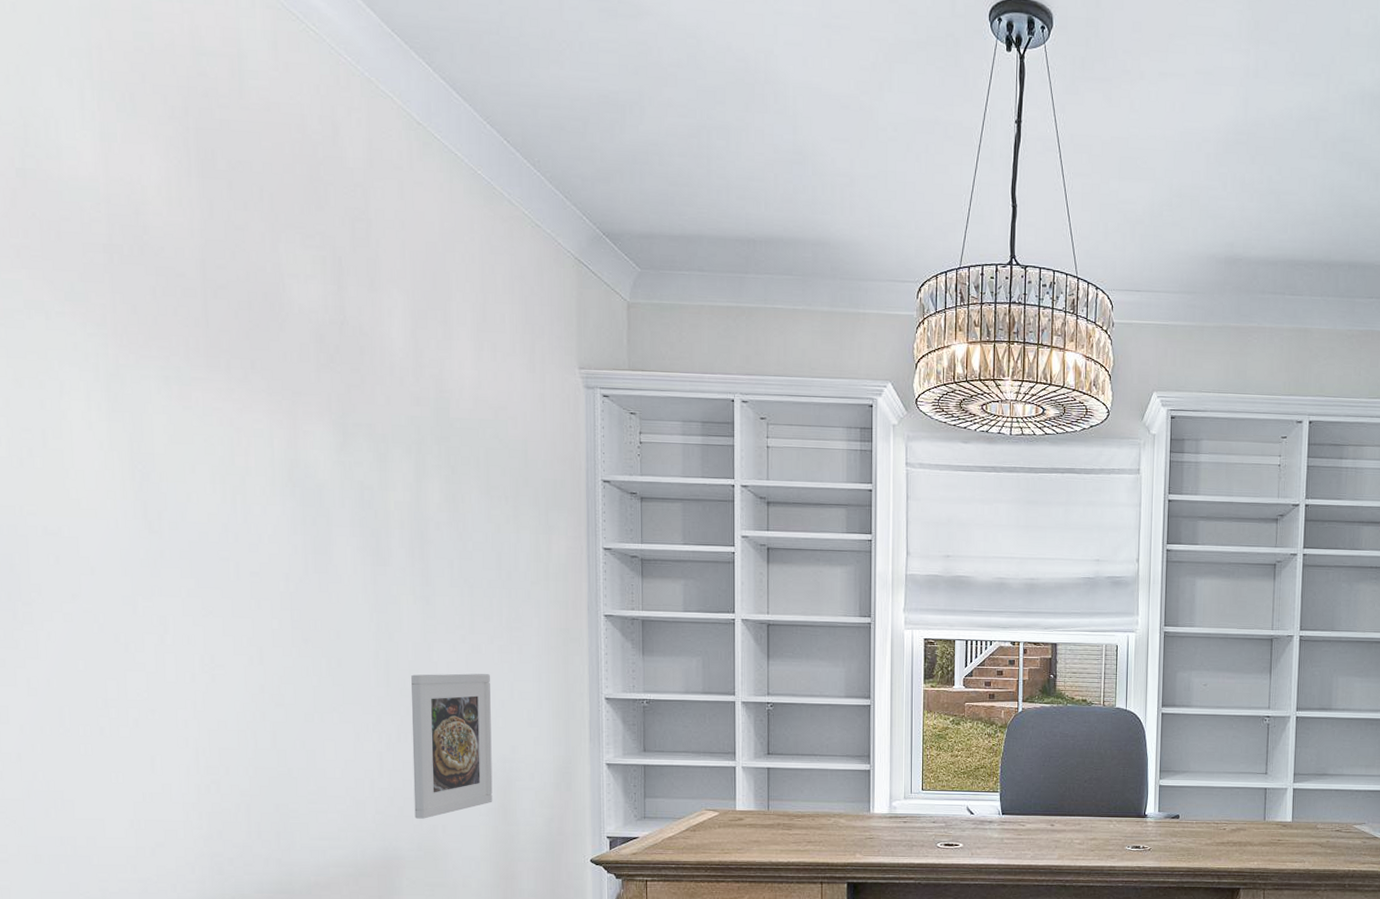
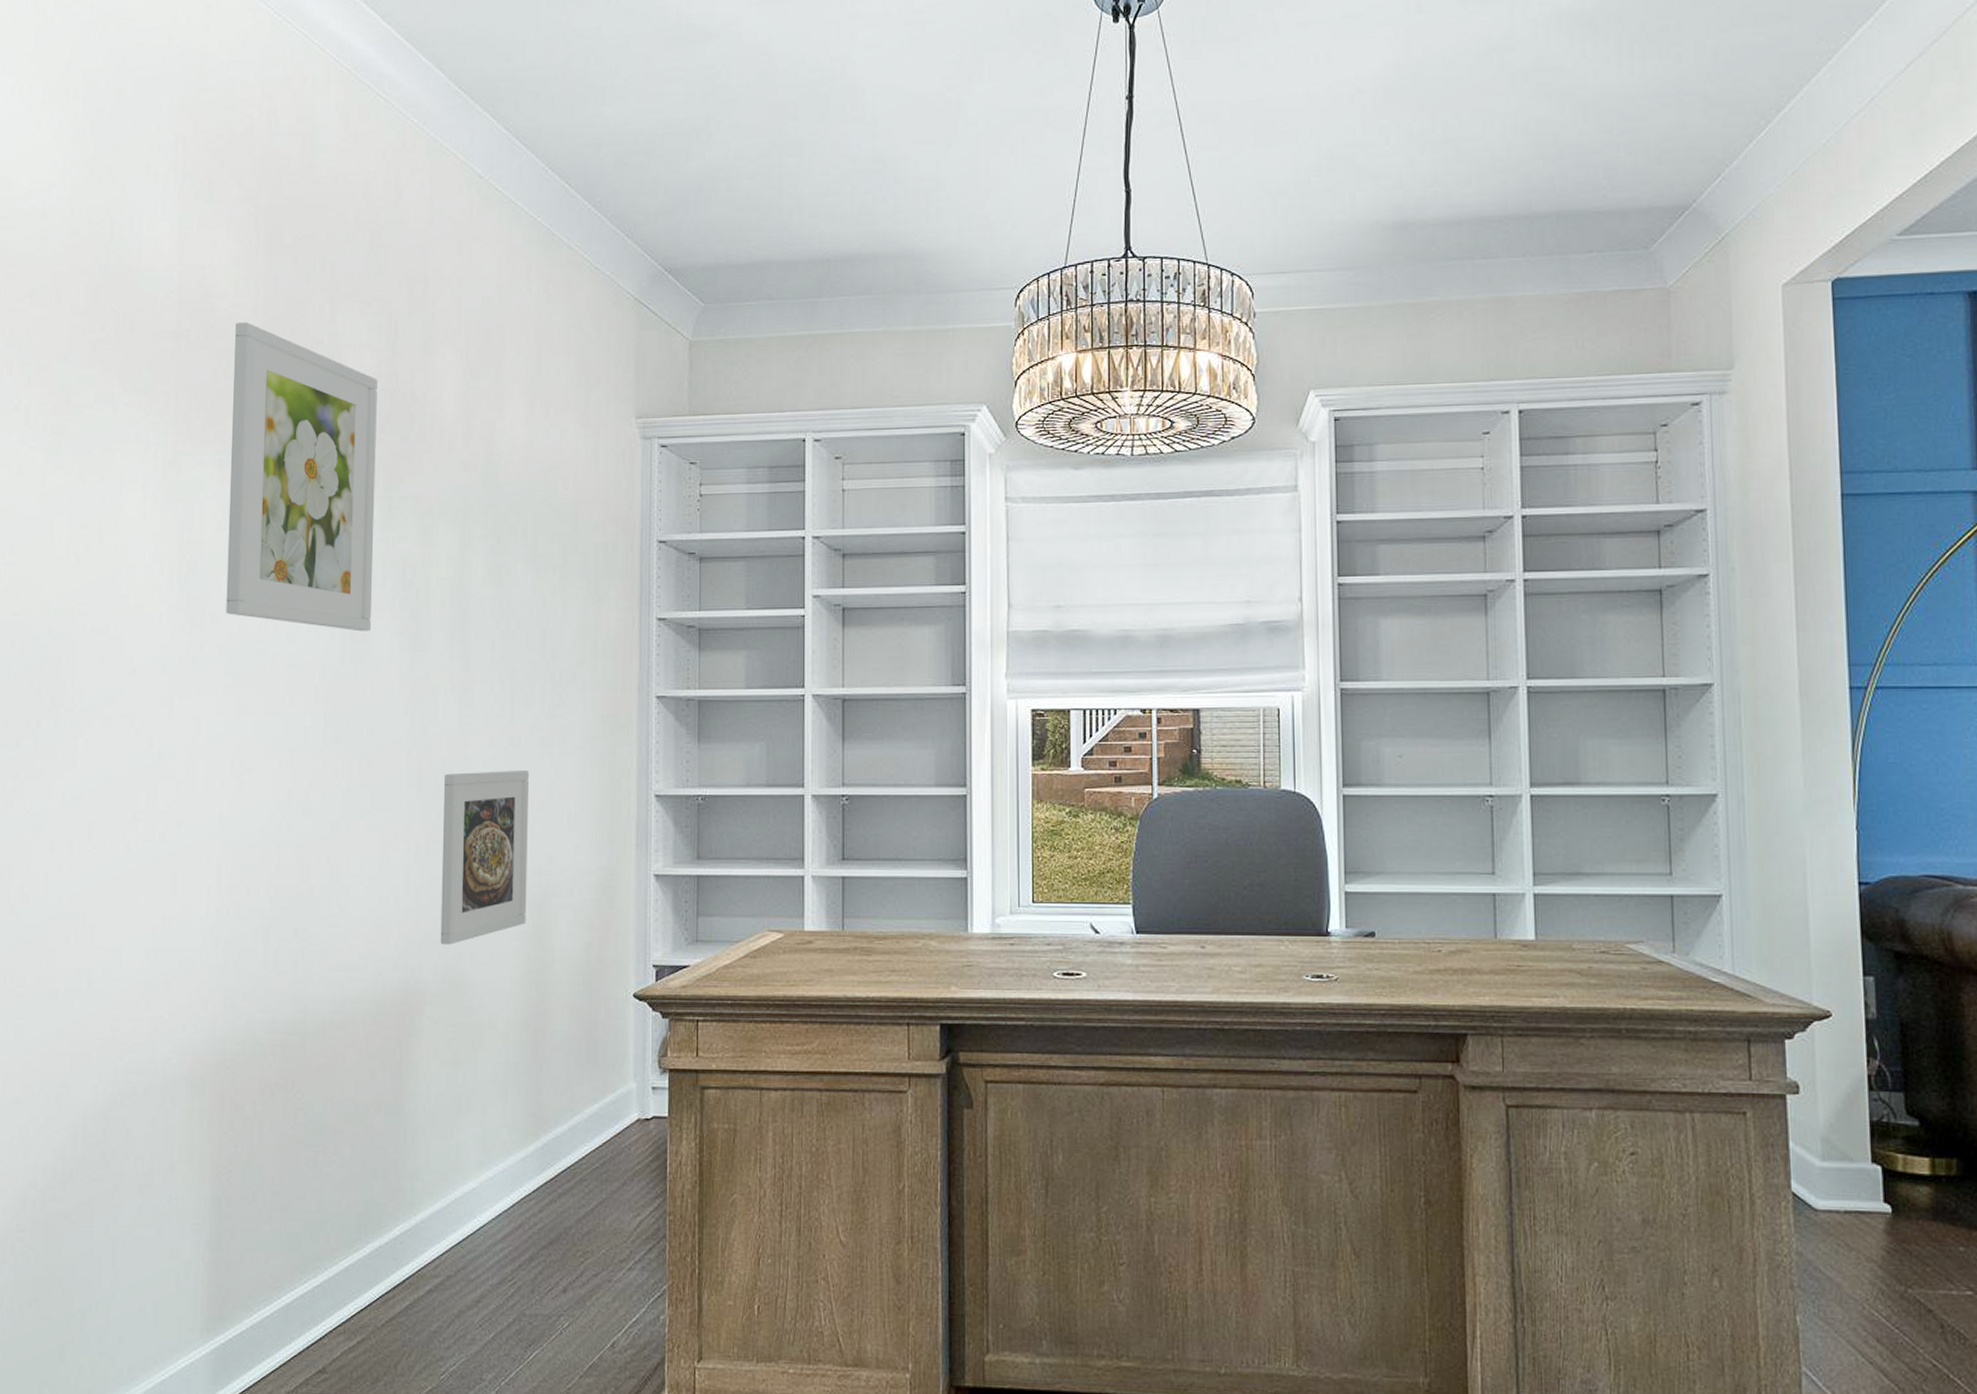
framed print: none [172,242,333,546] -> present [226,322,378,632]

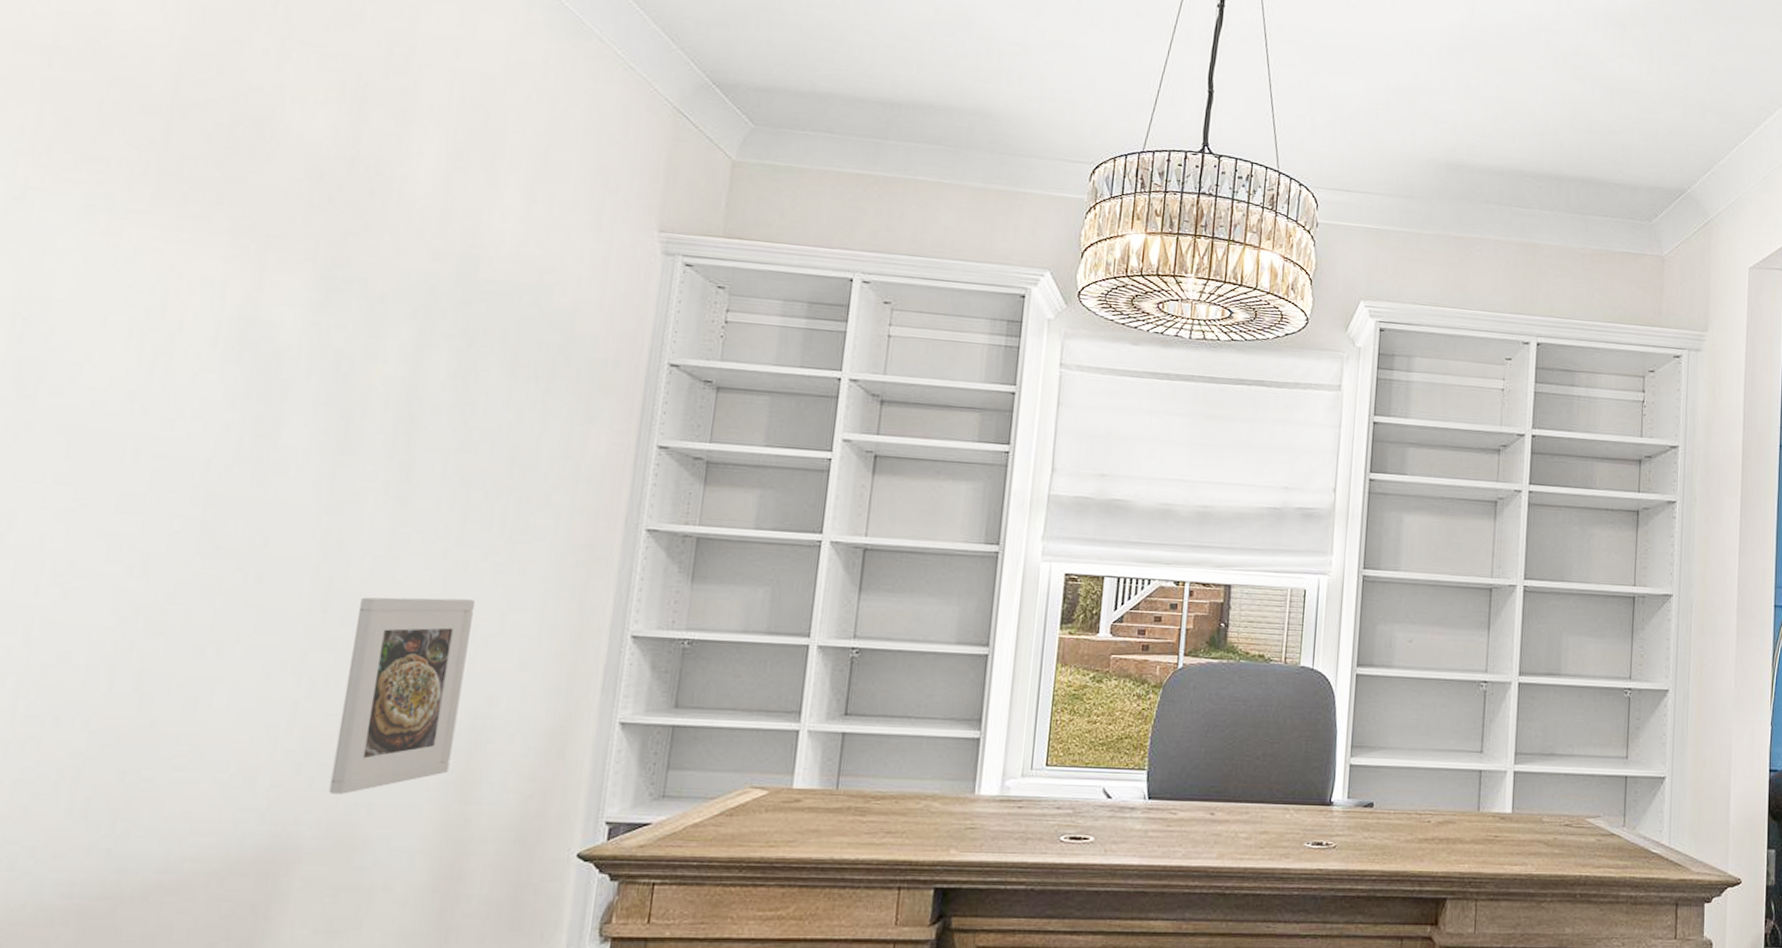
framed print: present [226,322,378,632] -> none [73,49,332,427]

